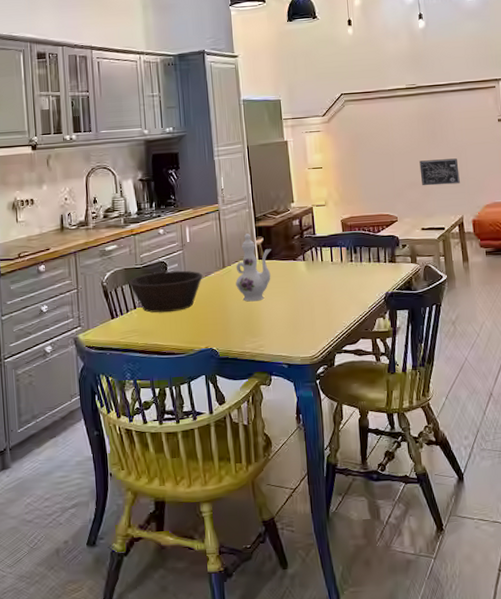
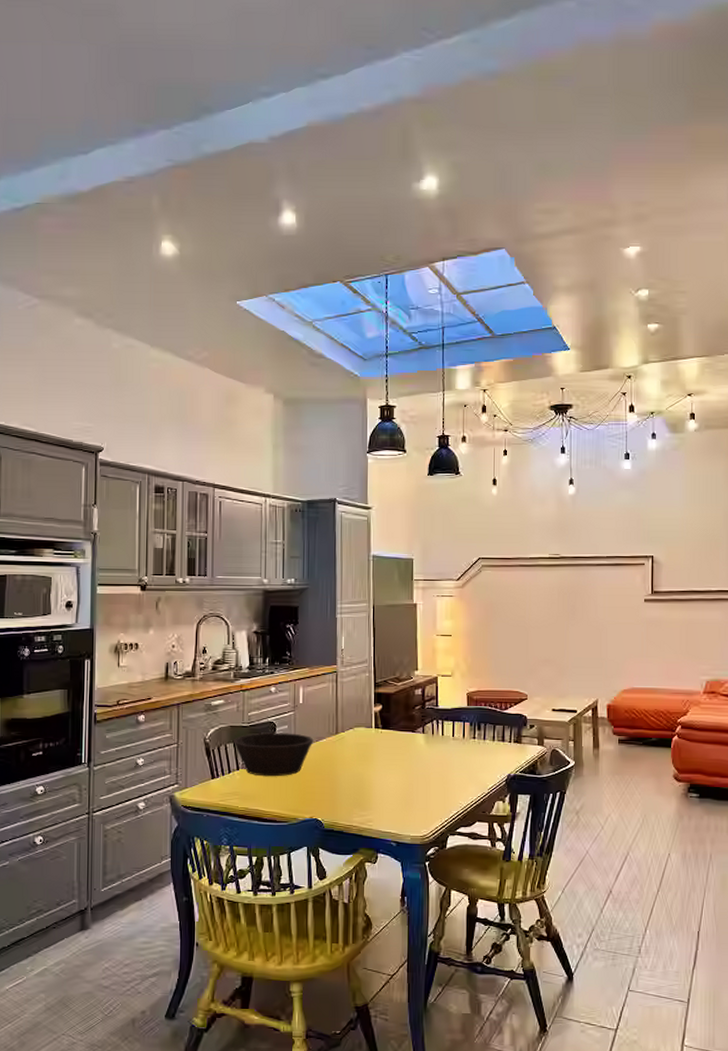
ewer: present [236,233,271,302] -> none [348,699,389,773]
wall art: present [419,158,460,186] -> none [556,637,598,665]

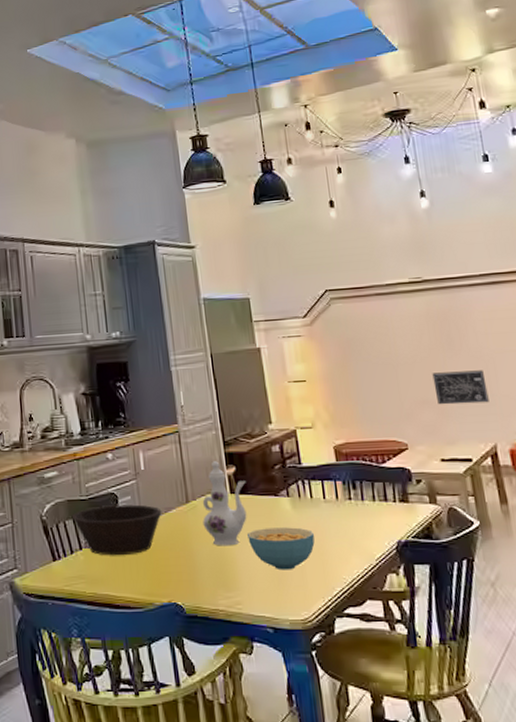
ewer: none [348,699,389,773] -> present [202,461,247,546]
cereal bowl: none [385,759,440,795] -> present [247,527,315,570]
wall art: none [556,637,598,665] -> present [432,370,489,405]

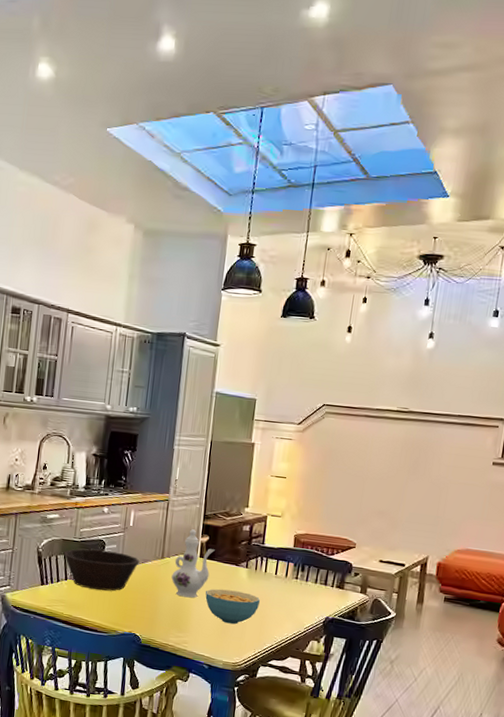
wall art: present [432,370,489,405] -> none [391,490,436,522]

